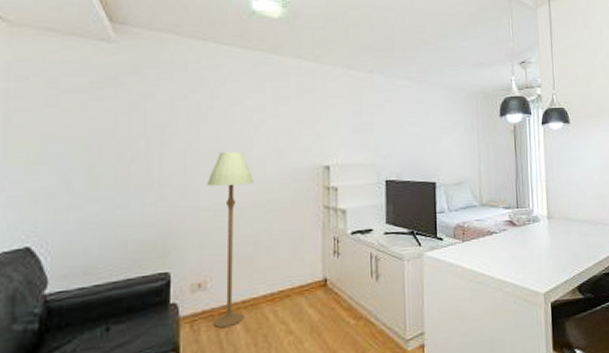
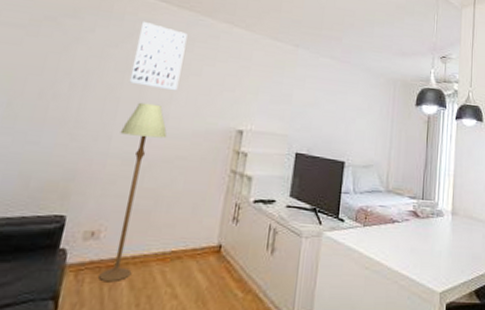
wall art: none [205,67,256,136] -> present [129,21,188,91]

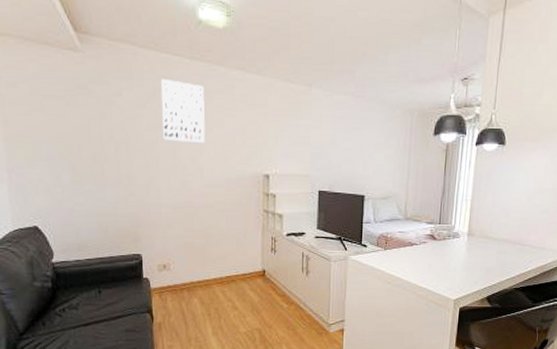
floor lamp: present [99,102,167,283] -> none [166,157,205,300]

